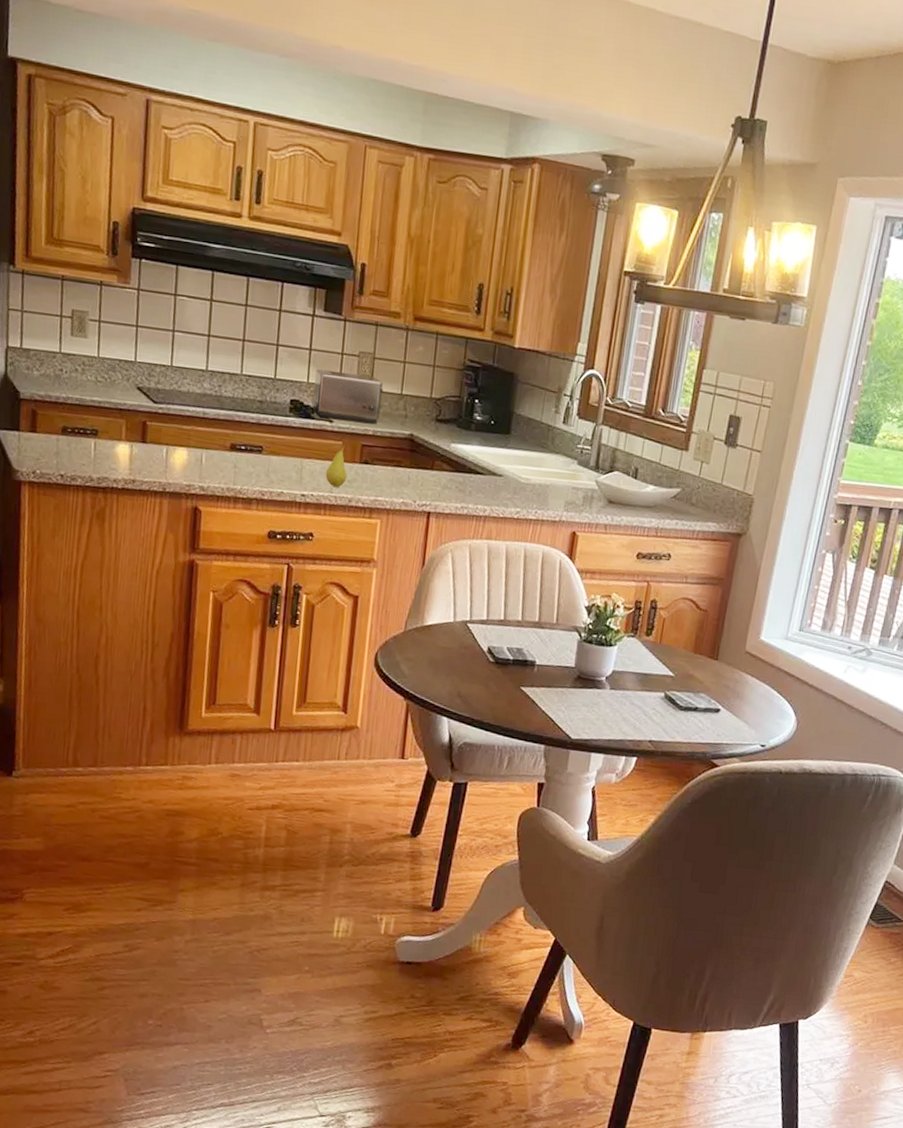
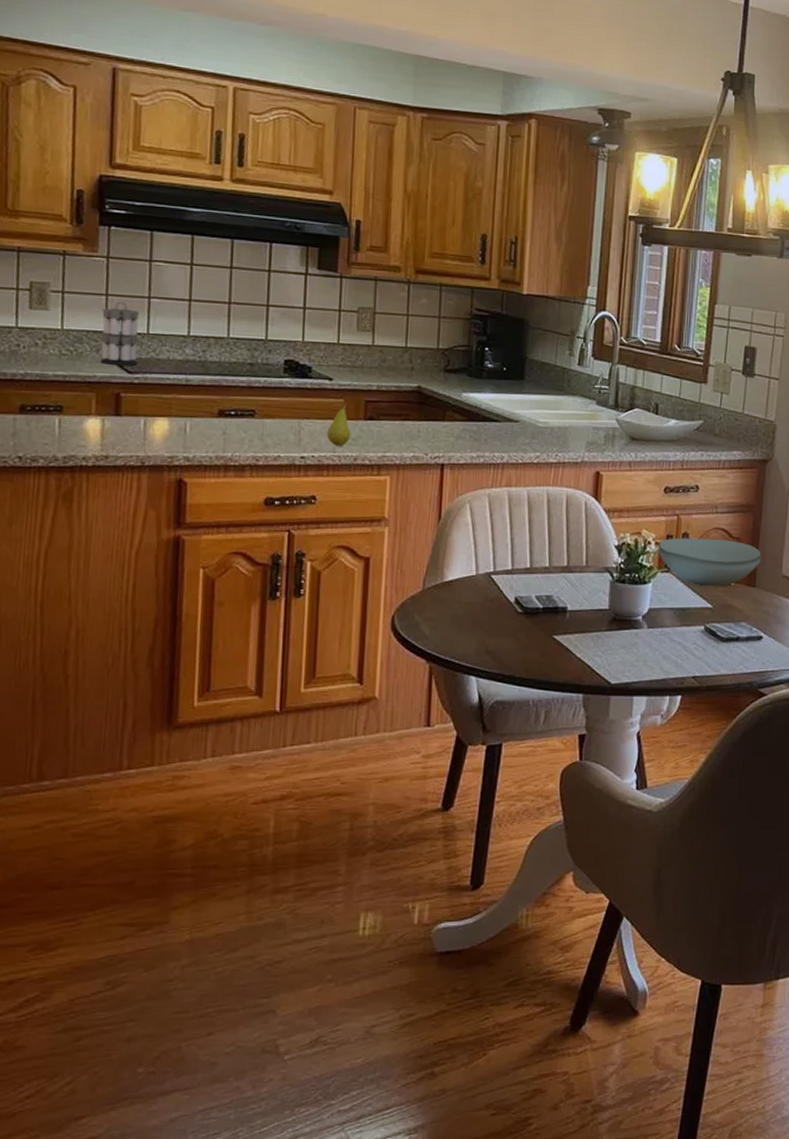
spice rack: none [130,333,164,397] -> present [100,301,139,367]
toaster: present [312,368,384,424] -> none [309,327,386,379]
bowl: none [626,604,727,657] -> present [658,537,761,587]

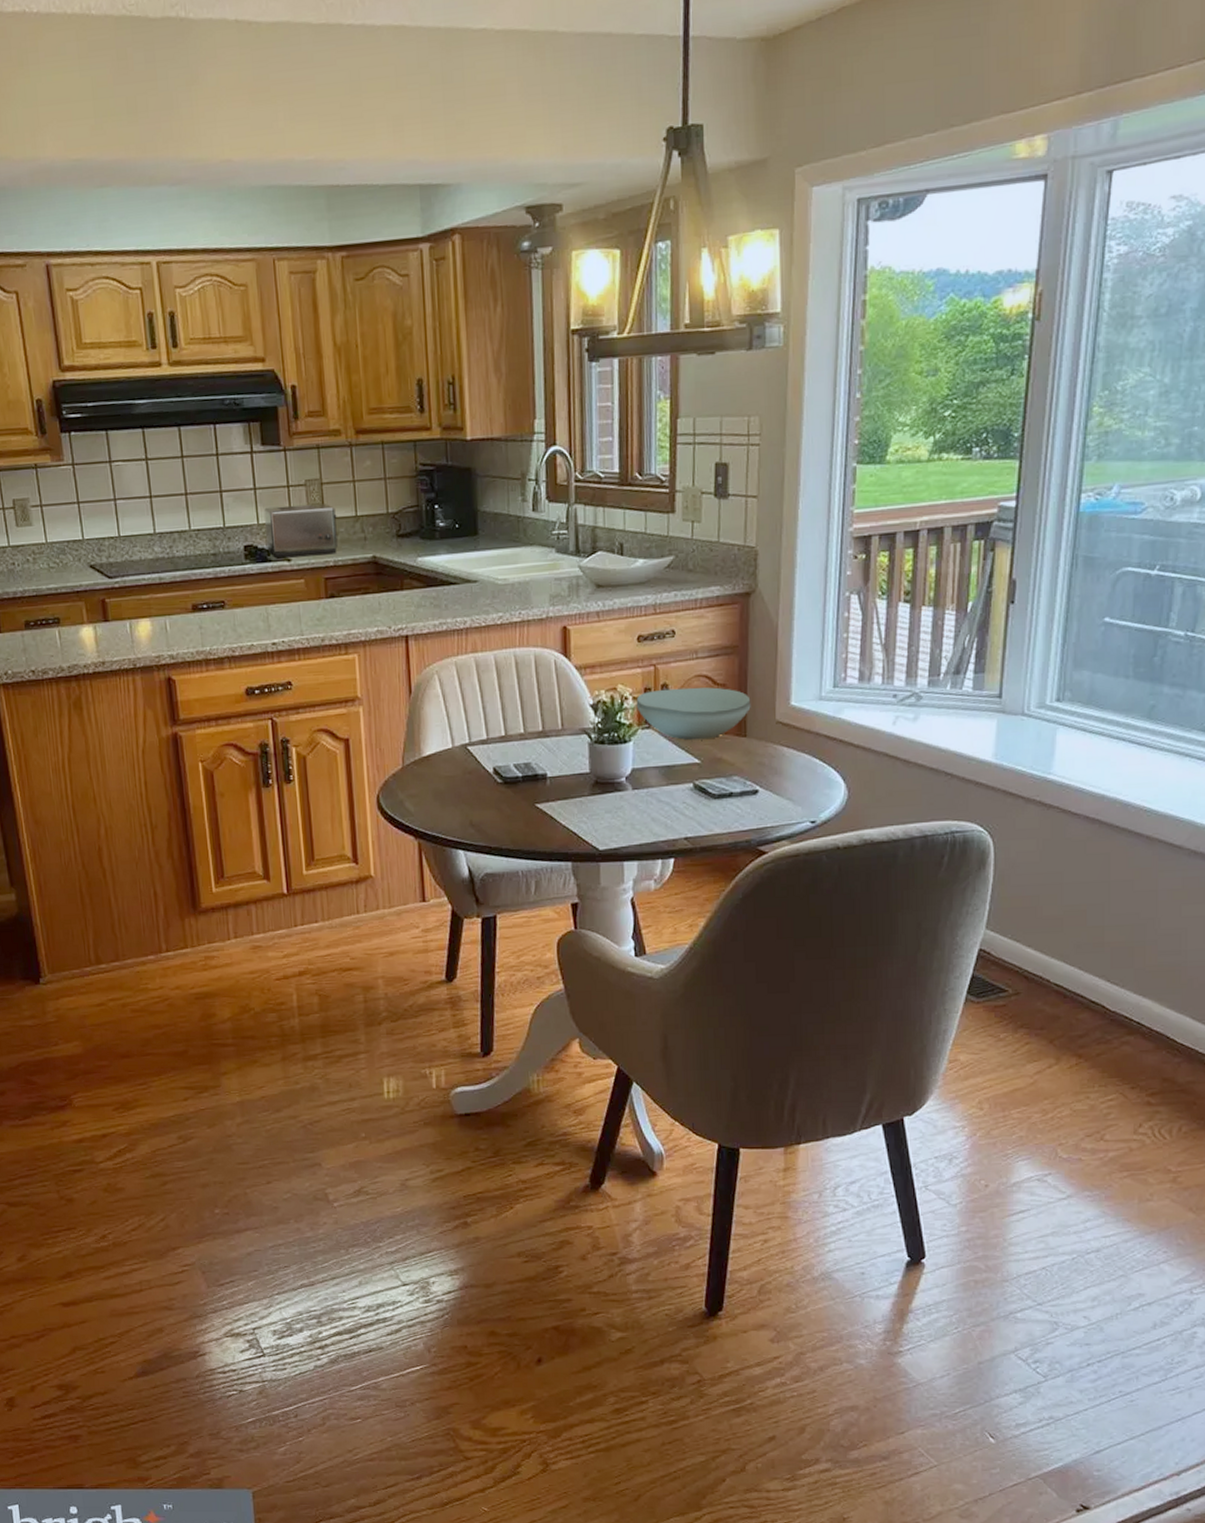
spice rack: present [100,301,139,367] -> none [77,507,116,573]
toaster: none [309,327,386,379] -> present [264,503,338,559]
fruit: present [326,402,351,446] -> none [292,582,316,628]

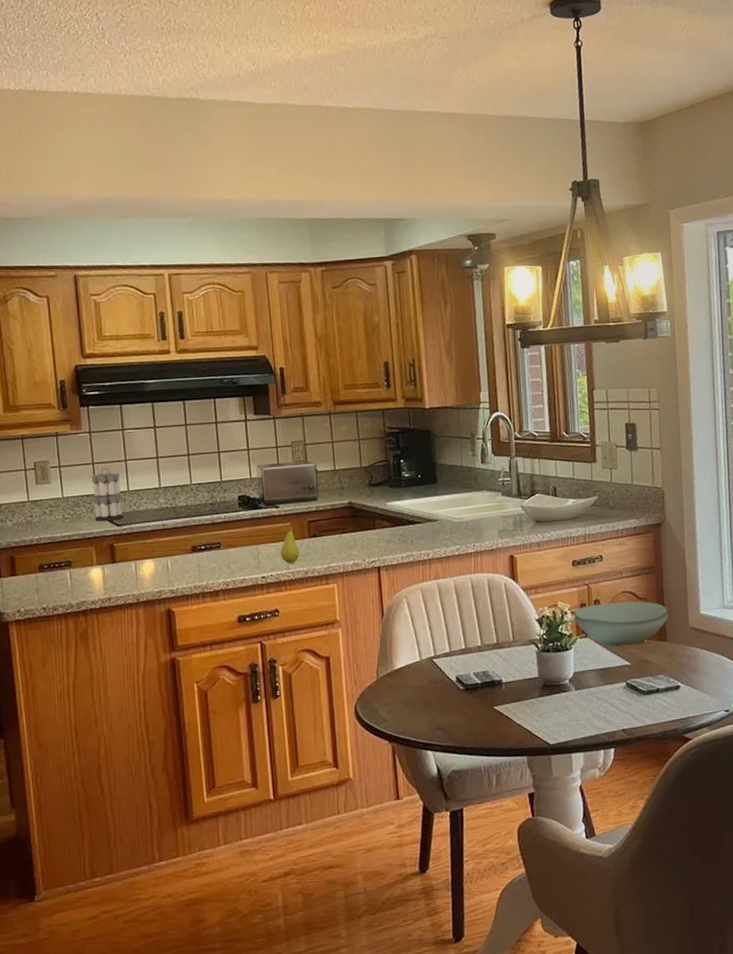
spice rack: none [77,507,116,573] -> present [91,467,124,522]
fruit: none [292,582,316,628] -> present [280,524,300,564]

